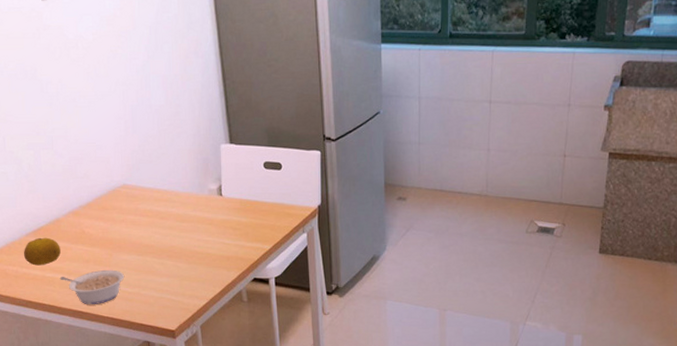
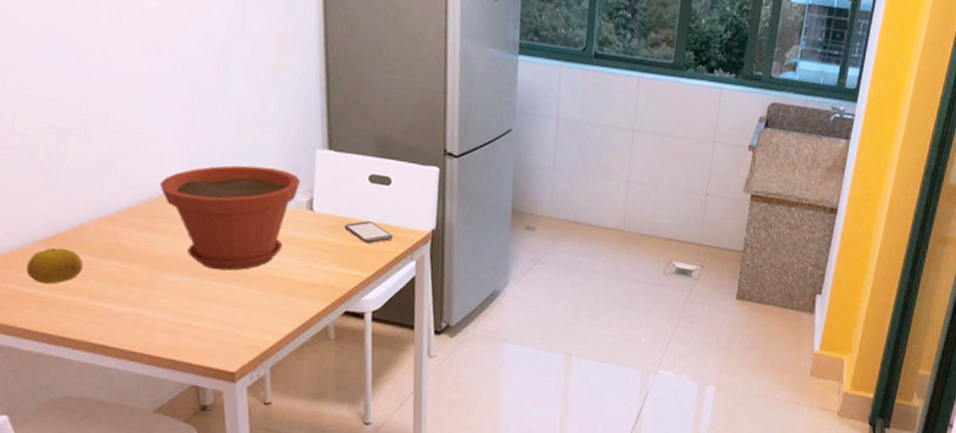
legume: present [59,269,125,304] -> none [77,293,172,337]
plant pot: none [108,162,210,249] -> present [160,165,300,271]
smartphone: none [248,202,287,221] -> present [344,221,393,244]

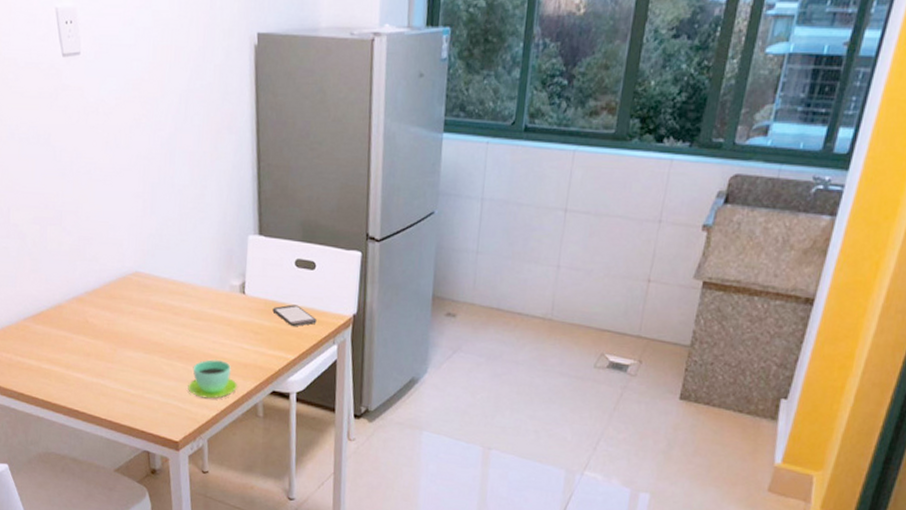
fruit: present [27,247,83,284] -> none [20,323,60,355]
plant pot: present [160,165,300,271] -> none [118,251,234,349]
cup: none [246,281,305,324] -> present [188,359,237,399]

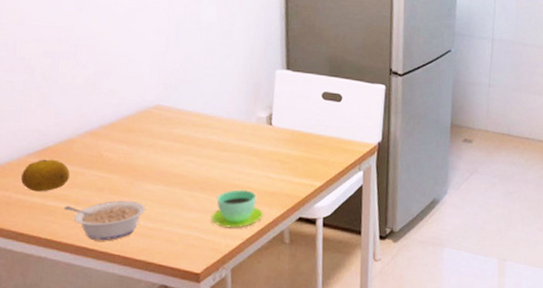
fruit: none [20,323,60,355] -> present [21,159,70,192]
legume: none [56,366,128,404] -> present [63,200,146,240]
smartphone: present [272,304,317,327] -> none [299,134,343,156]

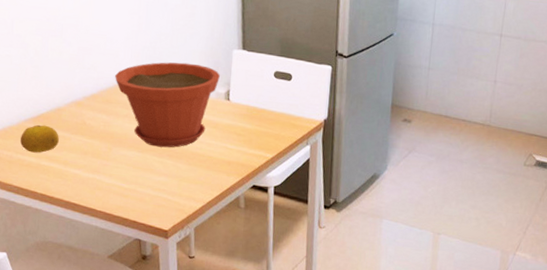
legume: present [63,200,146,240] -> none [55,163,122,198]
plant pot: none [138,84,261,180] -> present [115,62,220,148]
cup: present [211,189,263,229] -> none [177,158,222,193]

